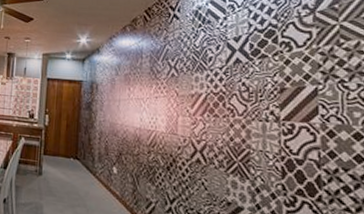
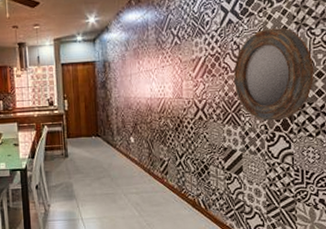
home mirror: none [242,74,349,183] -> present [234,28,313,121]

